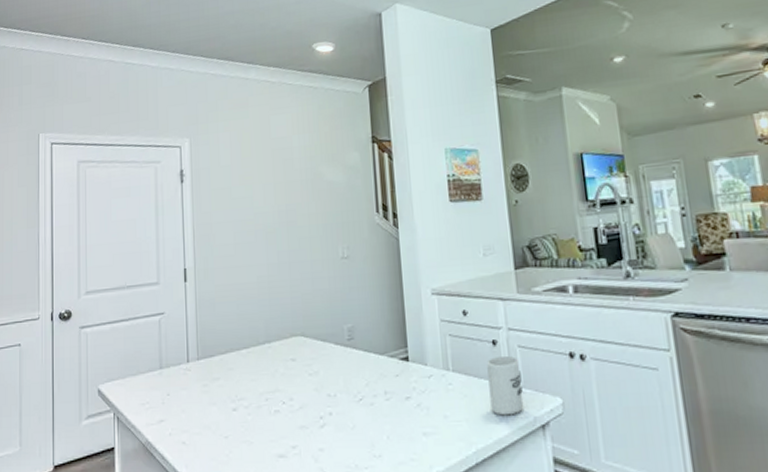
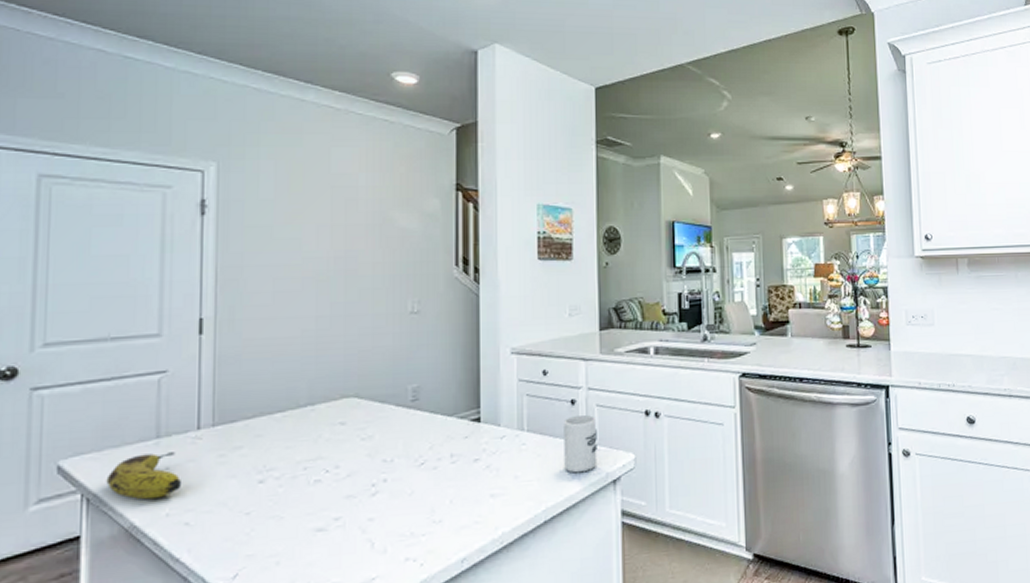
fruit: none [128,381,179,420] -> present [106,452,182,500]

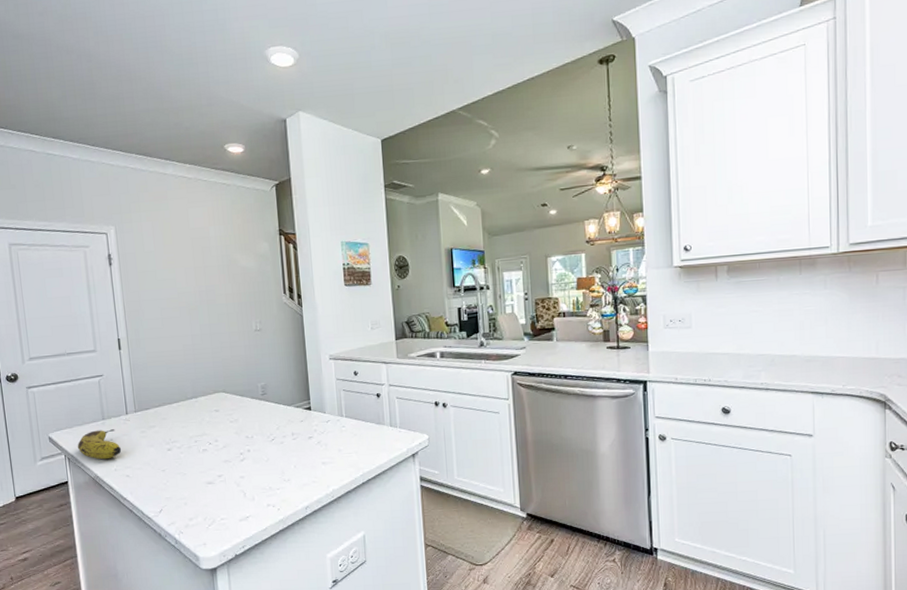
cup: present [564,415,598,473] -> none [372,405,400,449]

